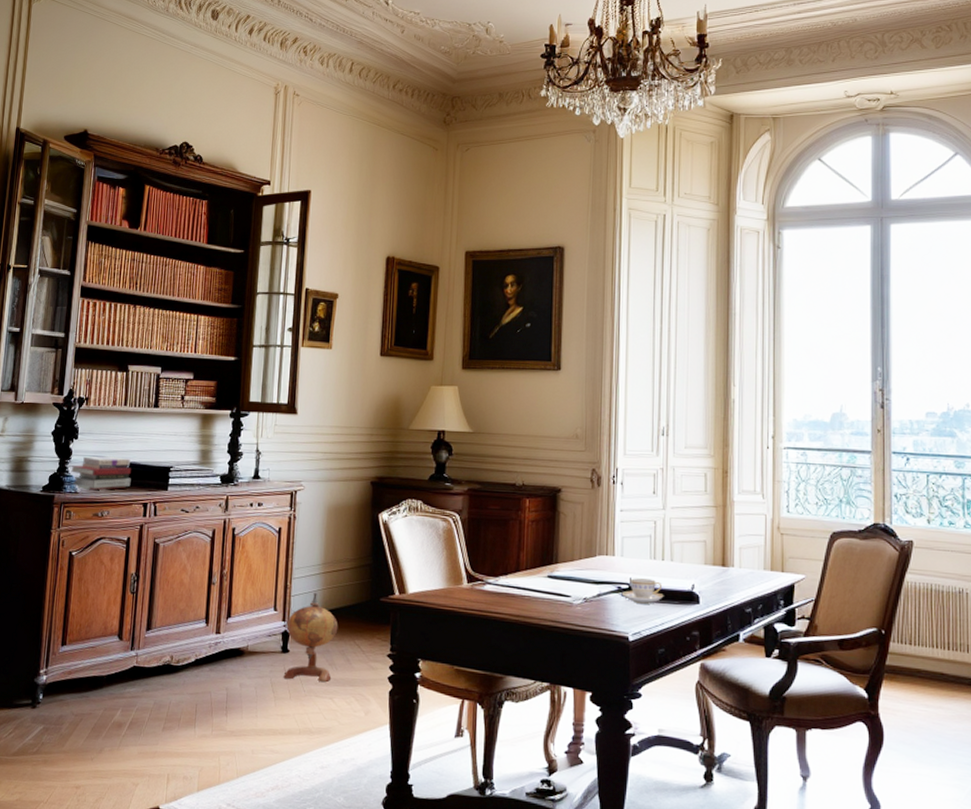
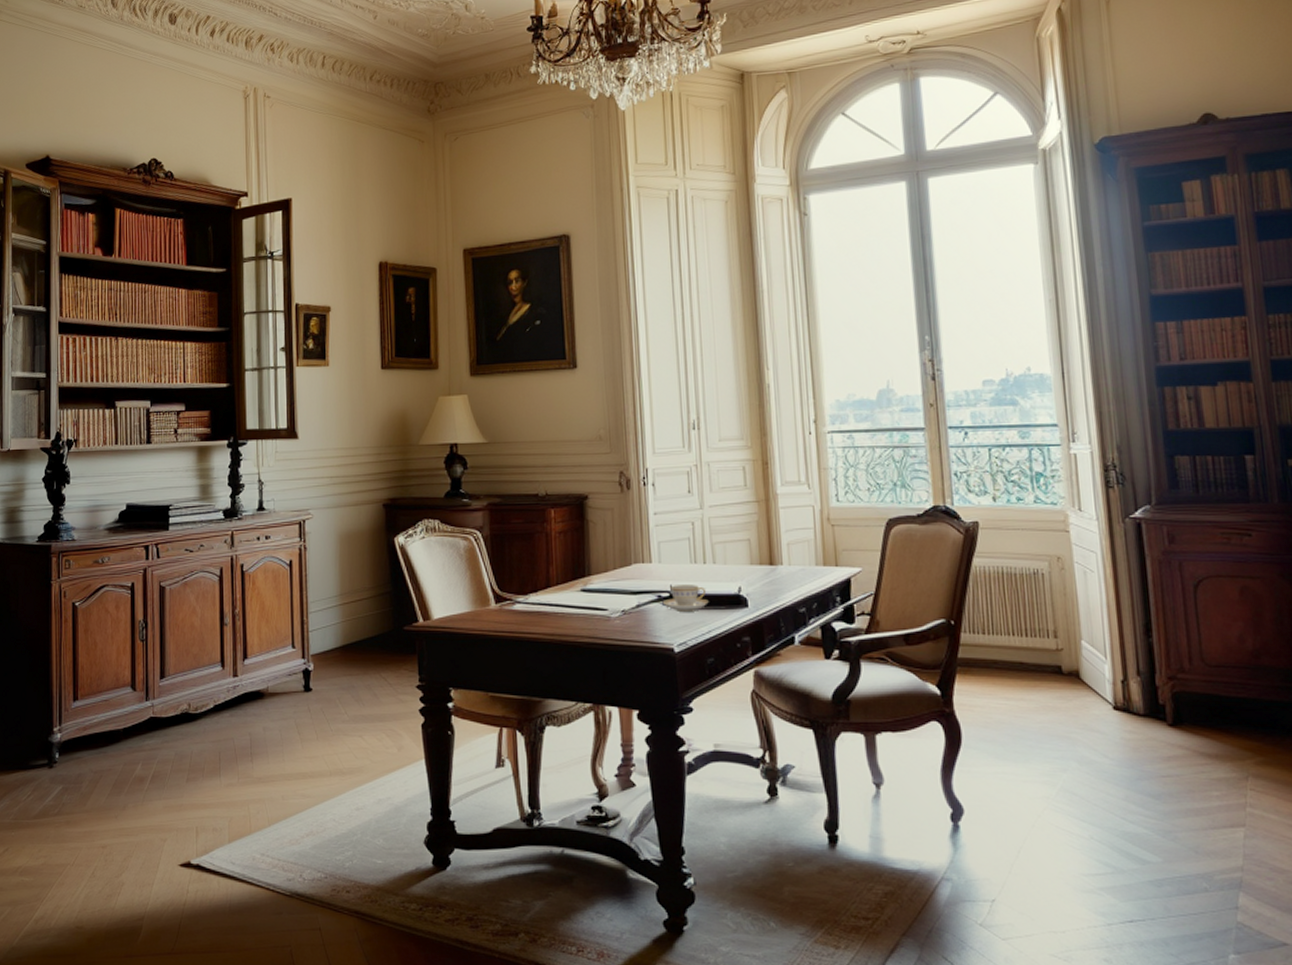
books: present [71,456,132,491] -> none [66,499,130,537]
globe: present [283,592,338,683] -> none [306,625,362,720]

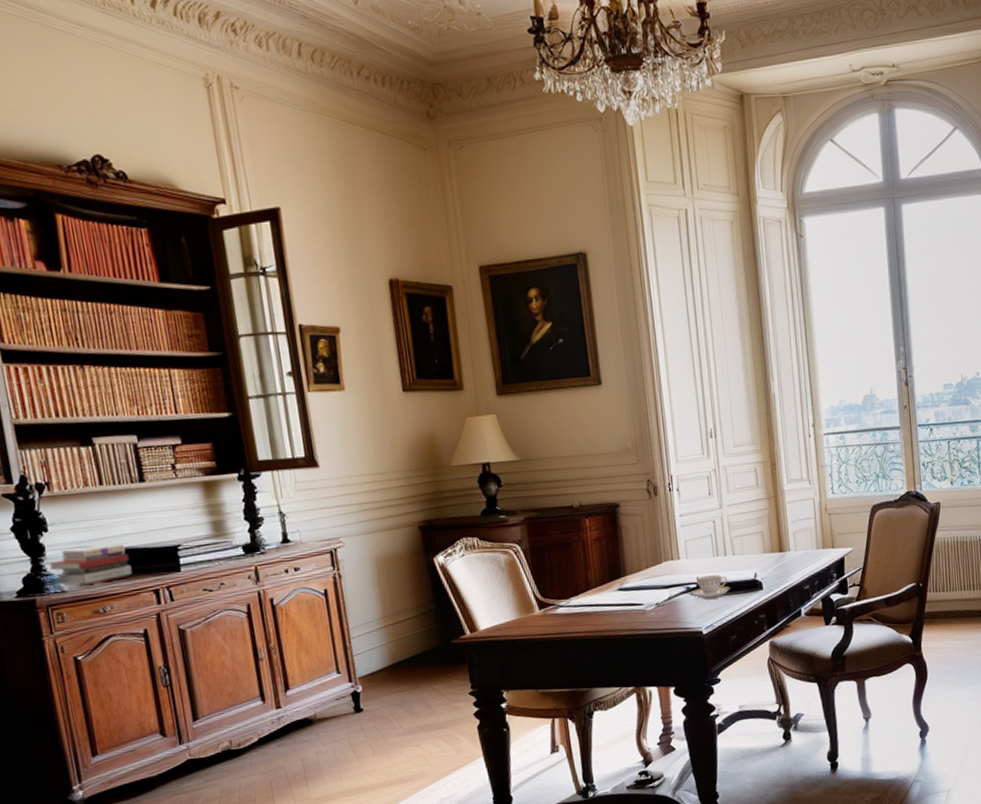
books: none [66,499,130,537] -> present [48,544,133,587]

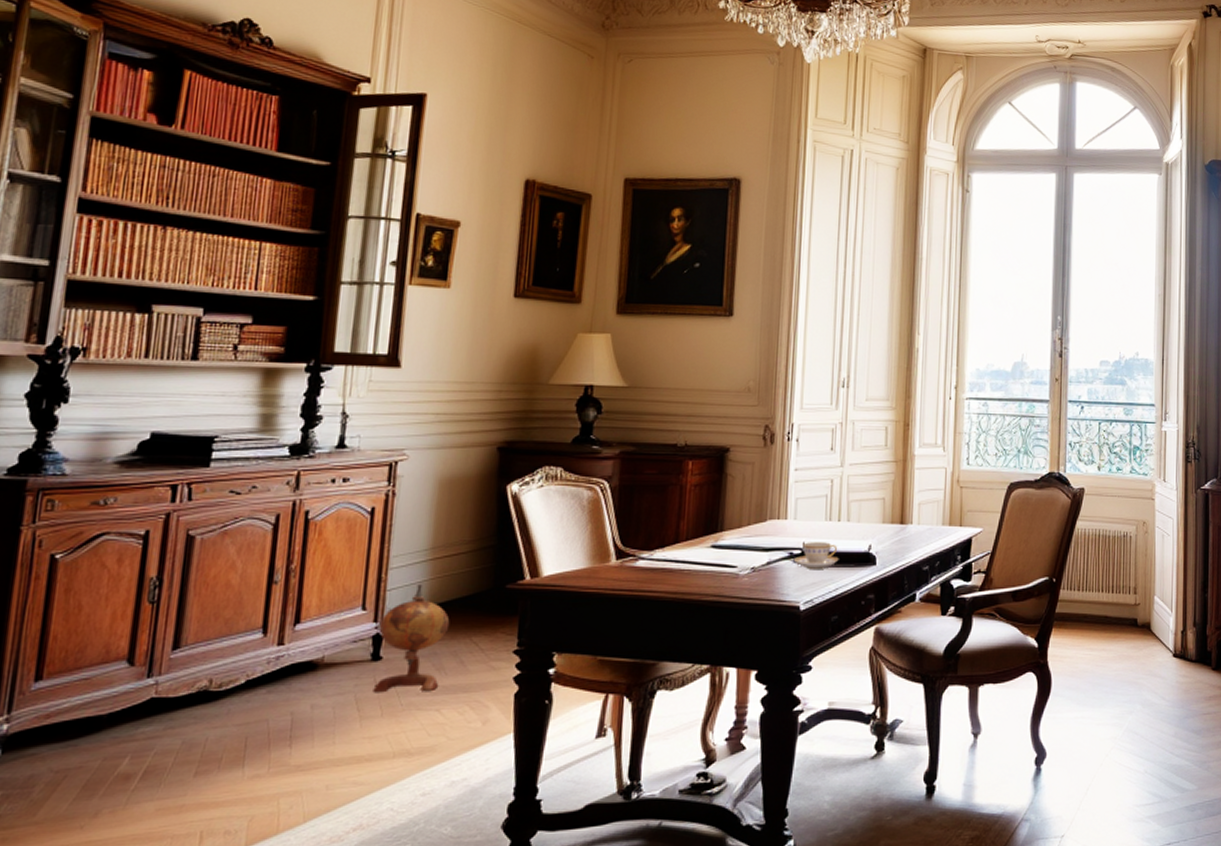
books: present [48,544,133,587] -> none [55,425,155,471]
globe: none [354,647,413,738] -> present [373,583,450,693]

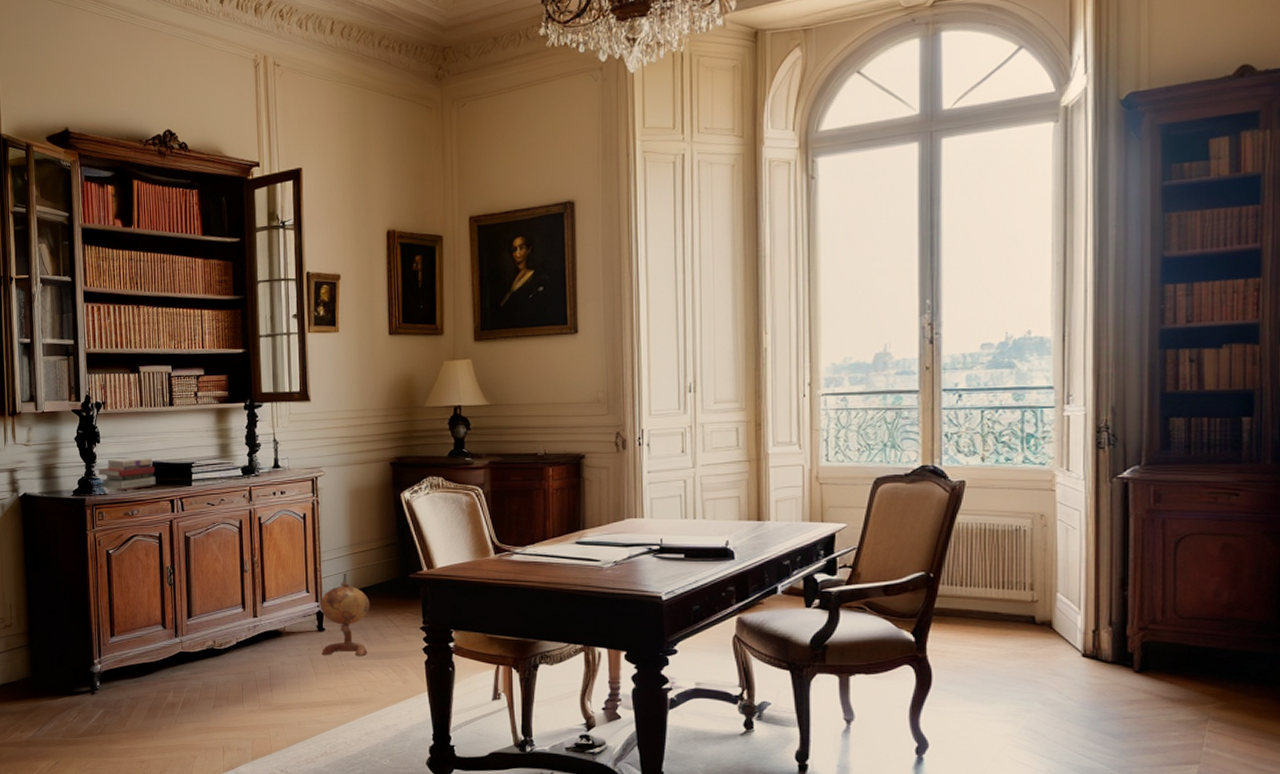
books: none [55,425,155,471] -> present [97,457,156,491]
teacup: present [793,542,839,569] -> none [652,538,697,563]

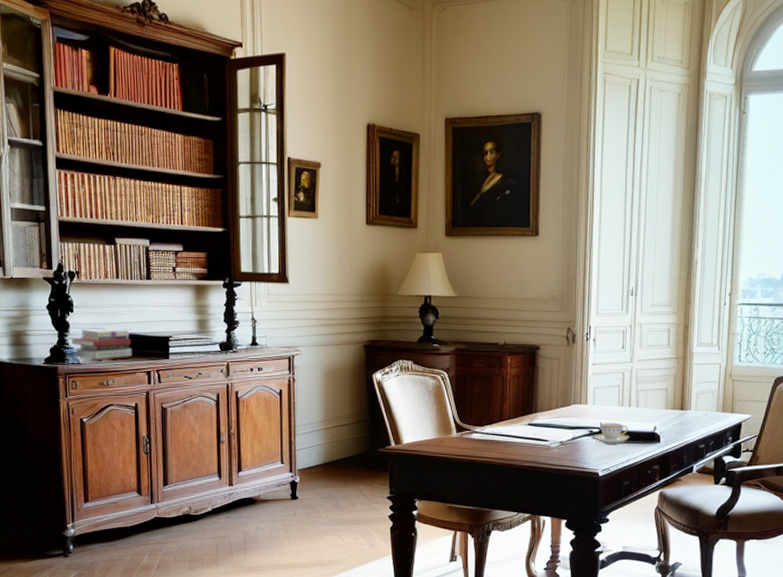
globe: present [320,572,370,657] -> none [294,446,341,523]
teacup: none [652,538,697,563] -> present [593,423,630,444]

